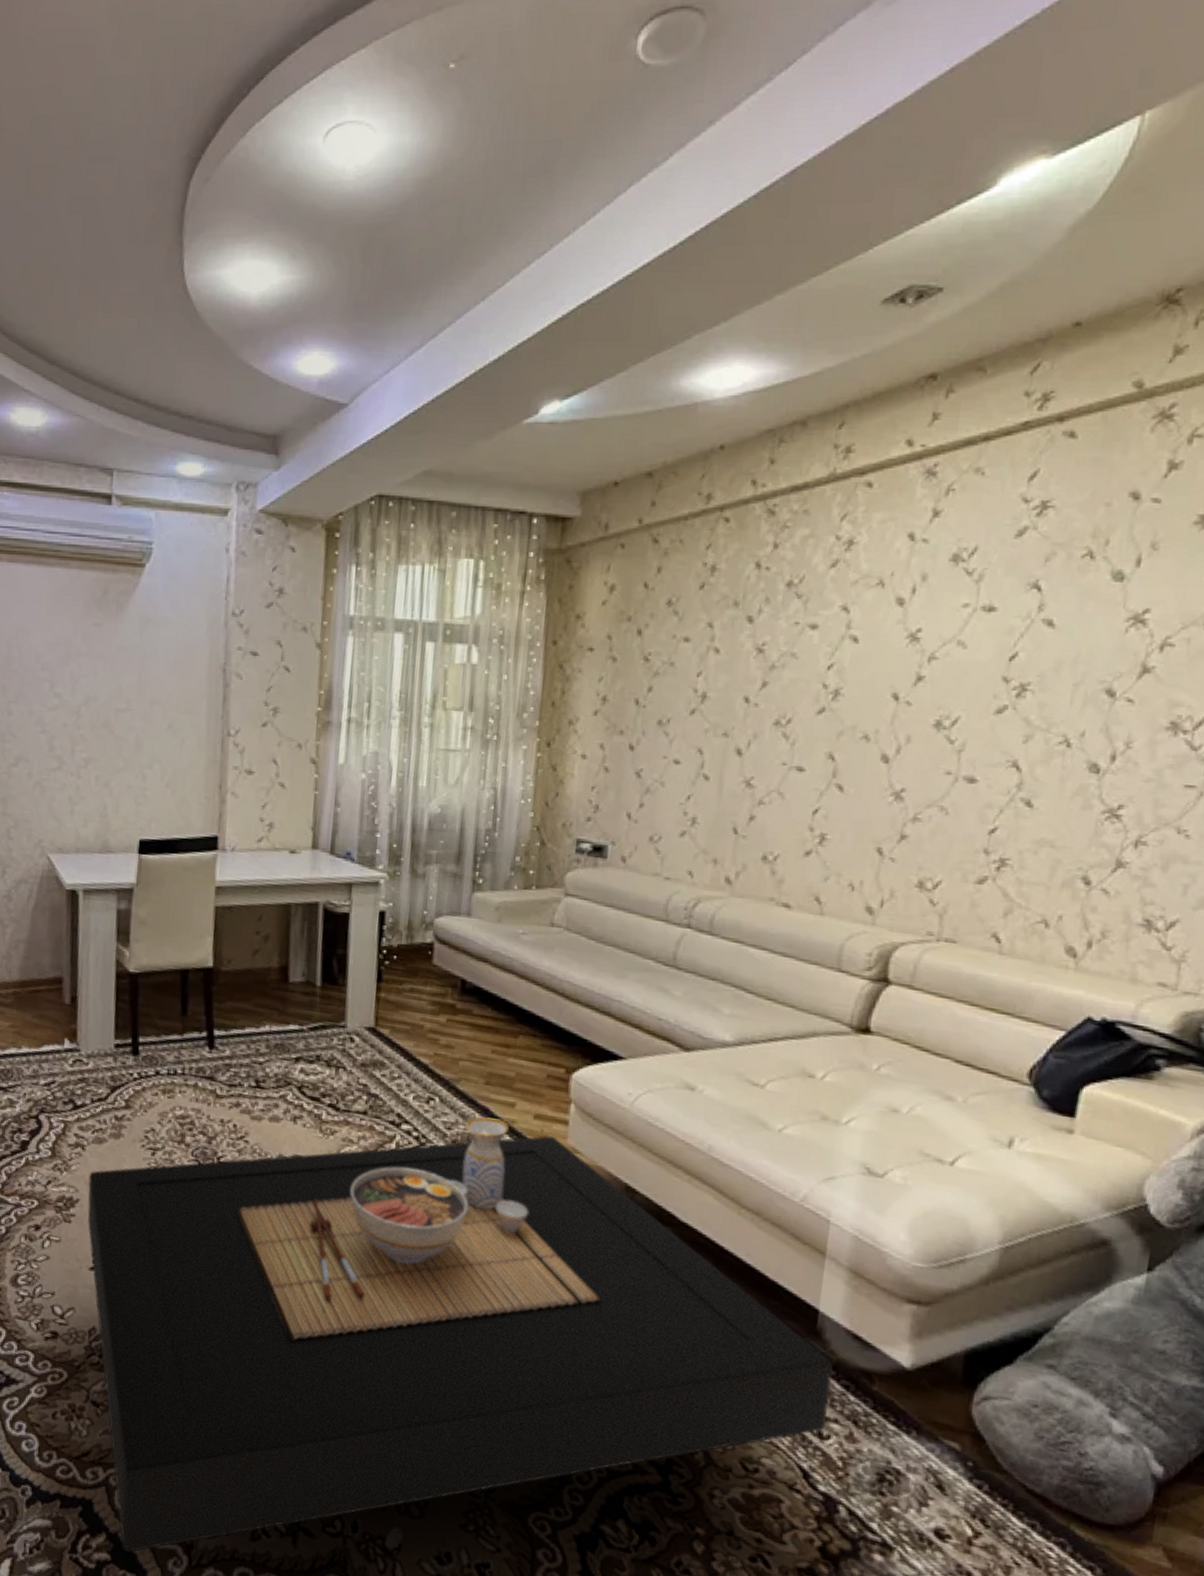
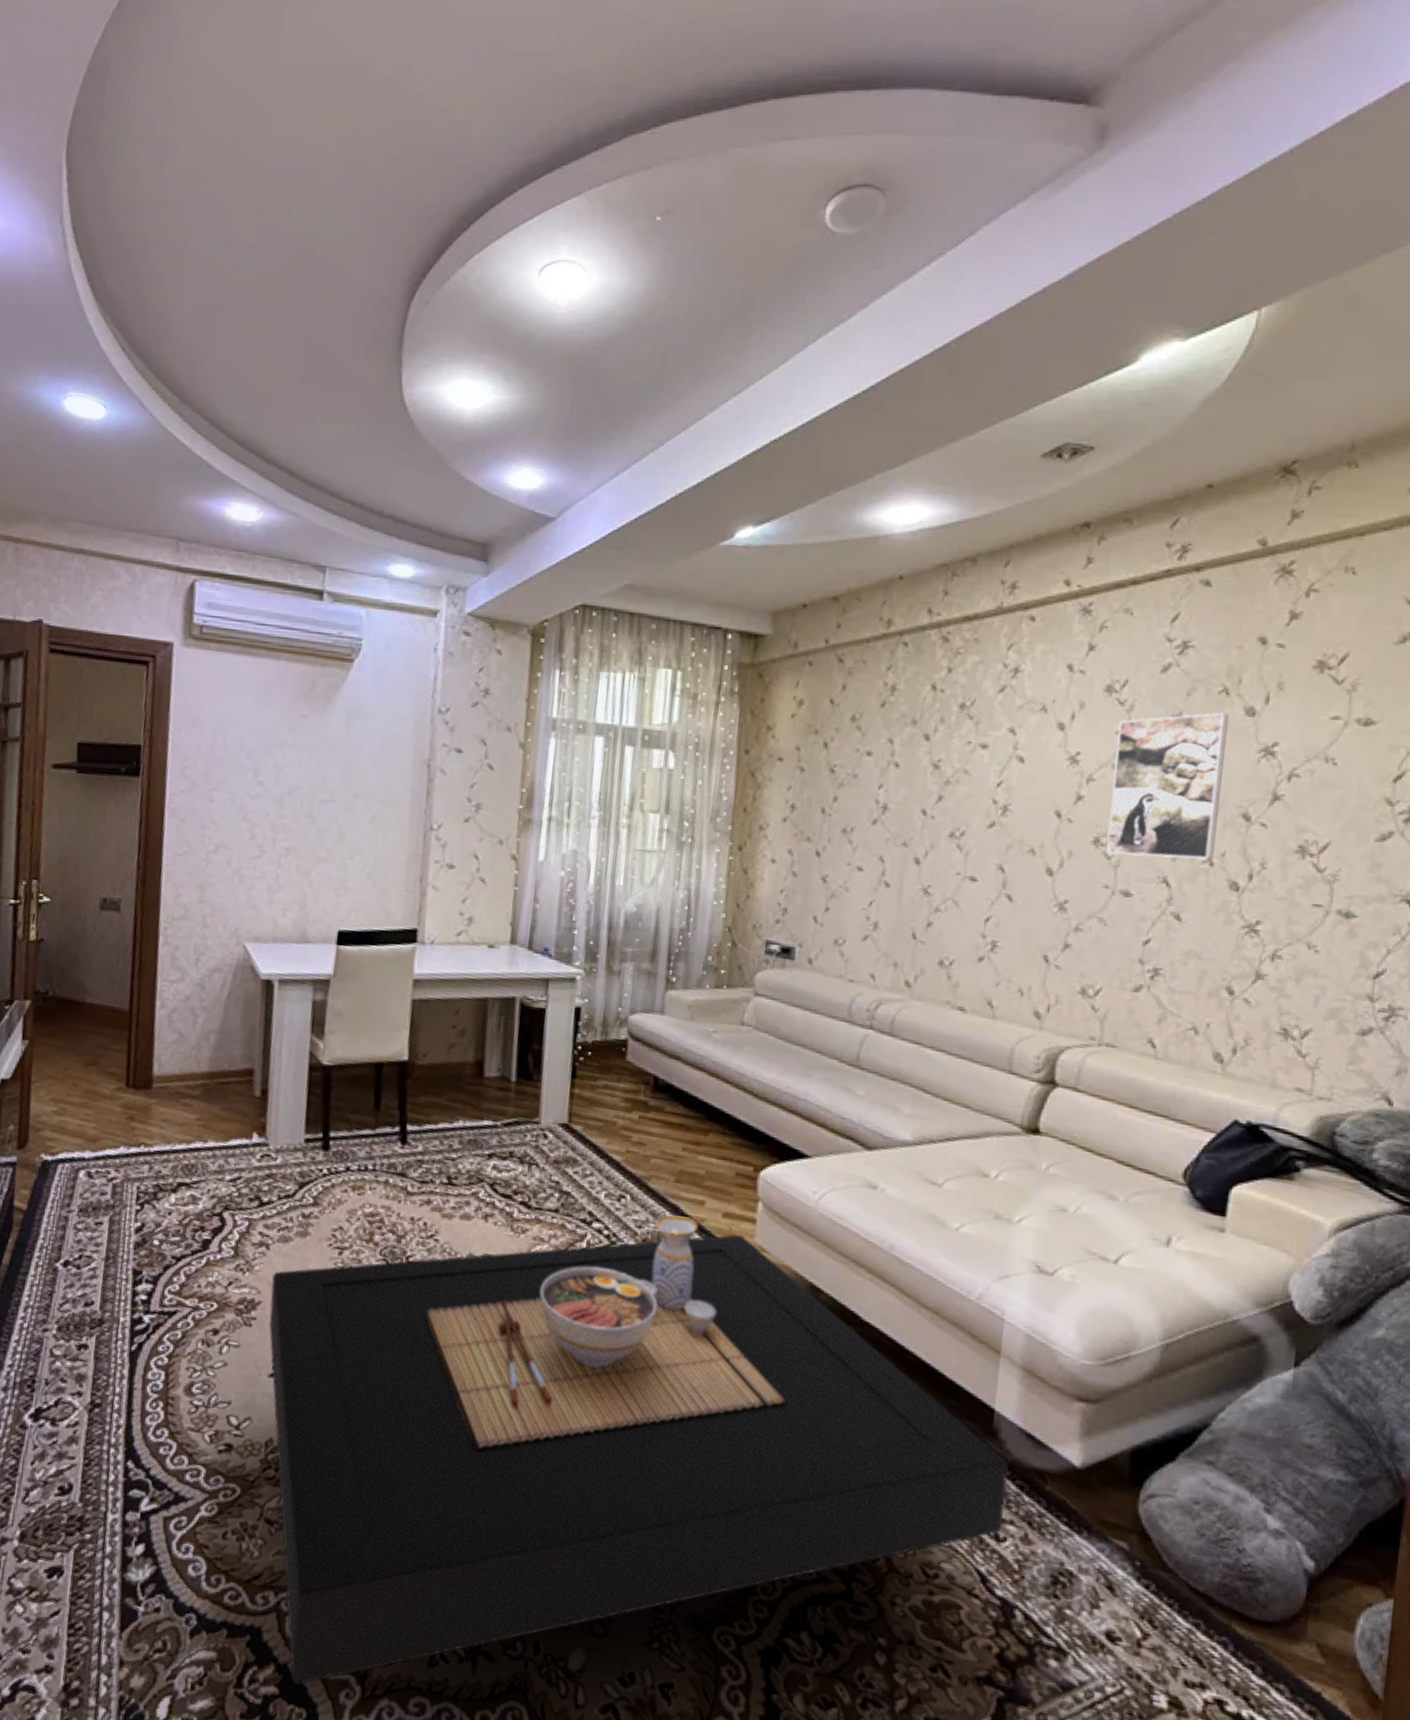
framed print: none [948,578,1093,741] -> present [1106,712,1229,860]

